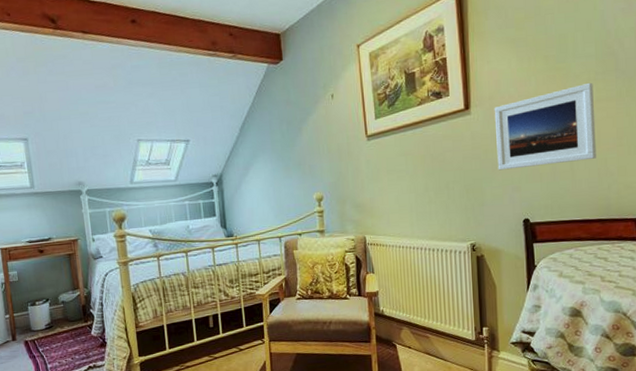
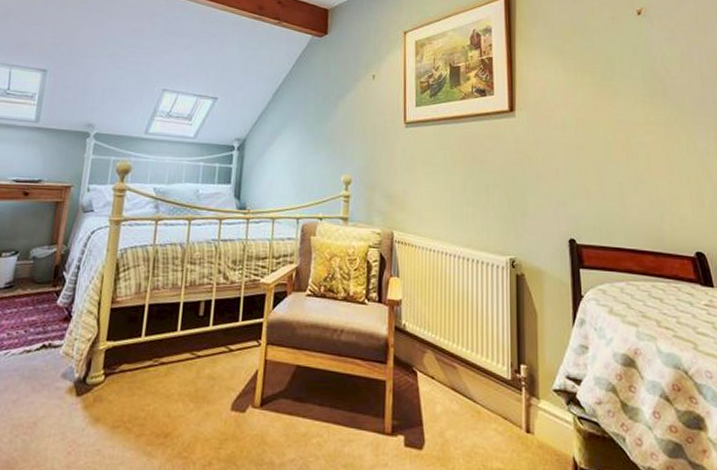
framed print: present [494,82,596,171] -> none [539,104,647,184]

